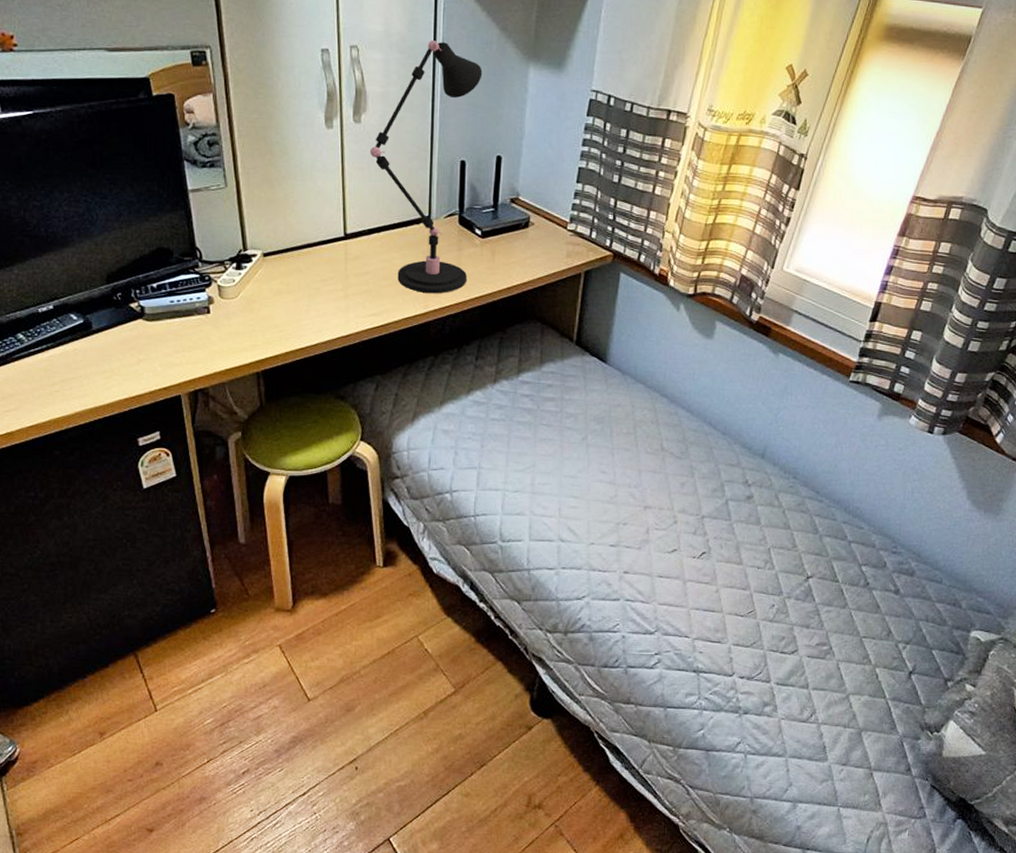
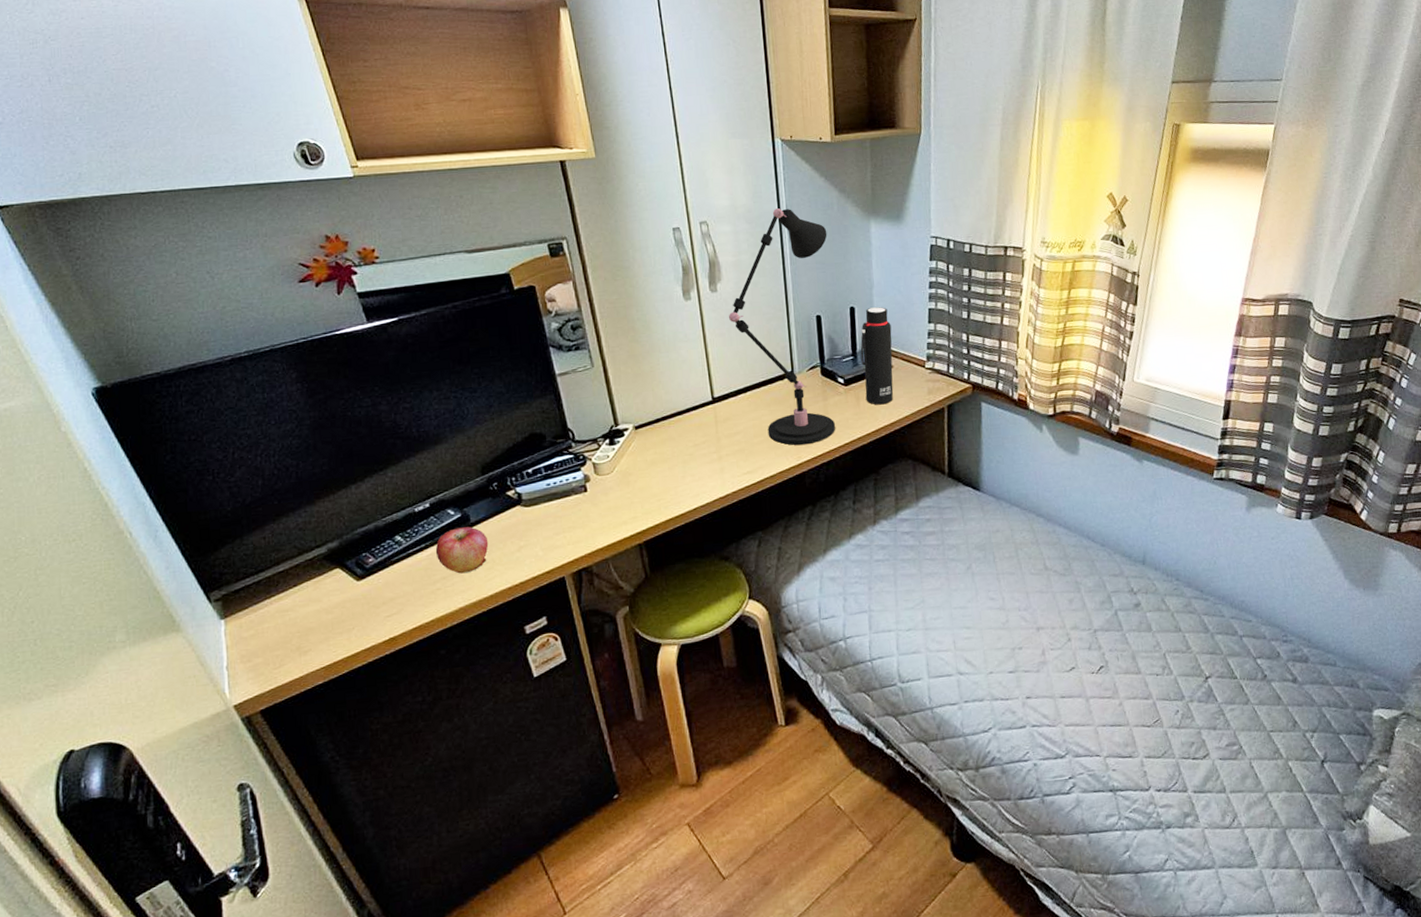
apple: none [56,333,109,379] -> present [435,526,489,574]
water bottle: none [501,159,537,262] -> present [860,307,894,405]

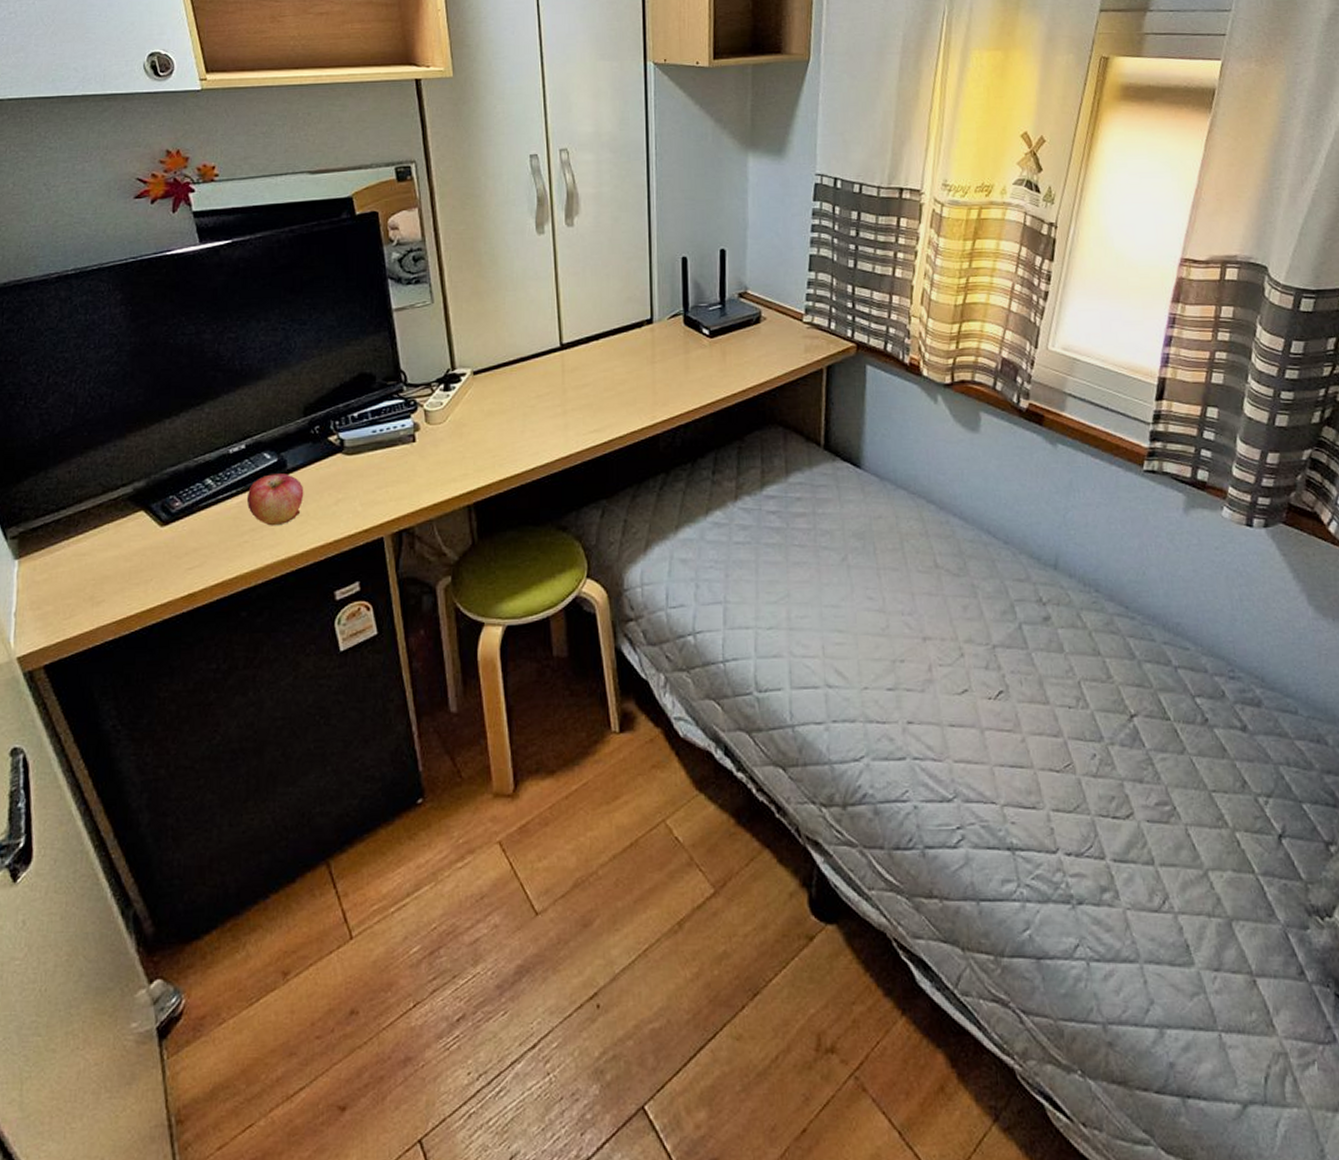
desk lamp: present [728,208,836,445] -> none [584,137,699,403]
water bottle: present [860,307,894,405] -> none [729,250,767,362]

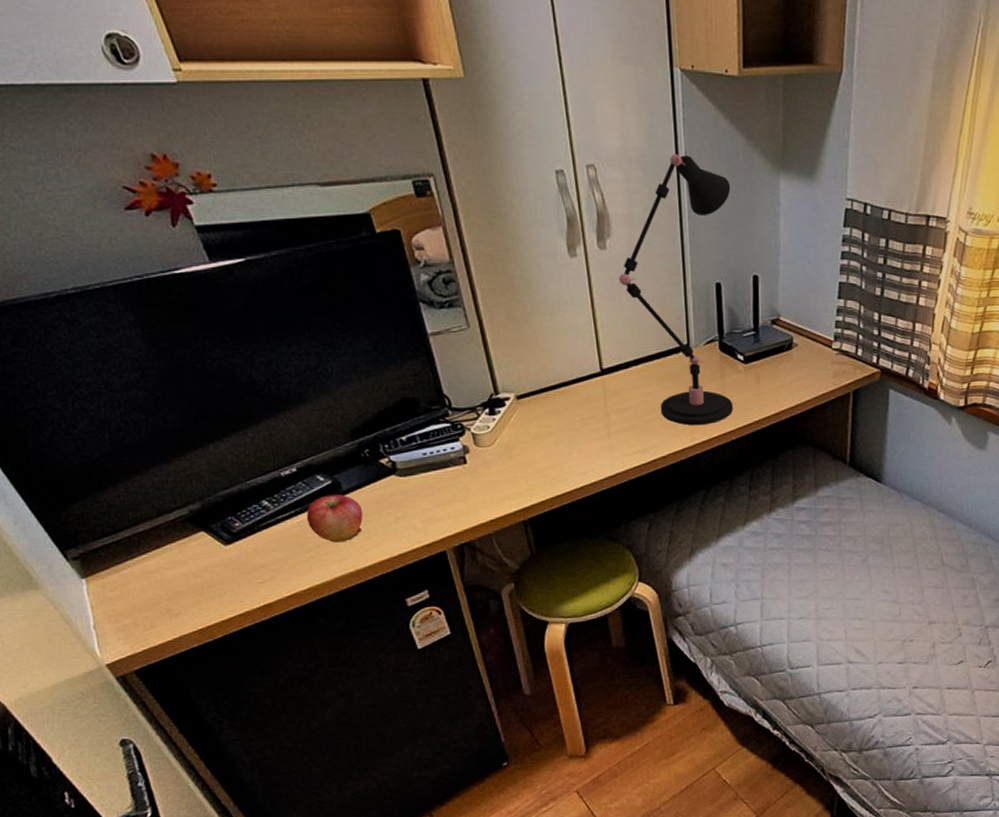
desk lamp: none [584,137,699,403] -> present [618,154,734,426]

